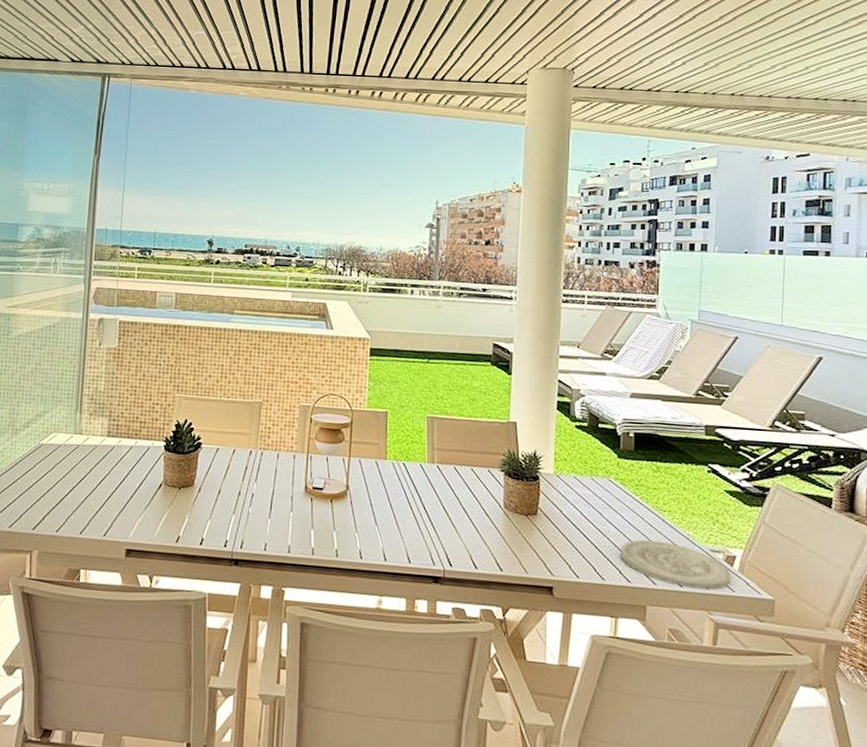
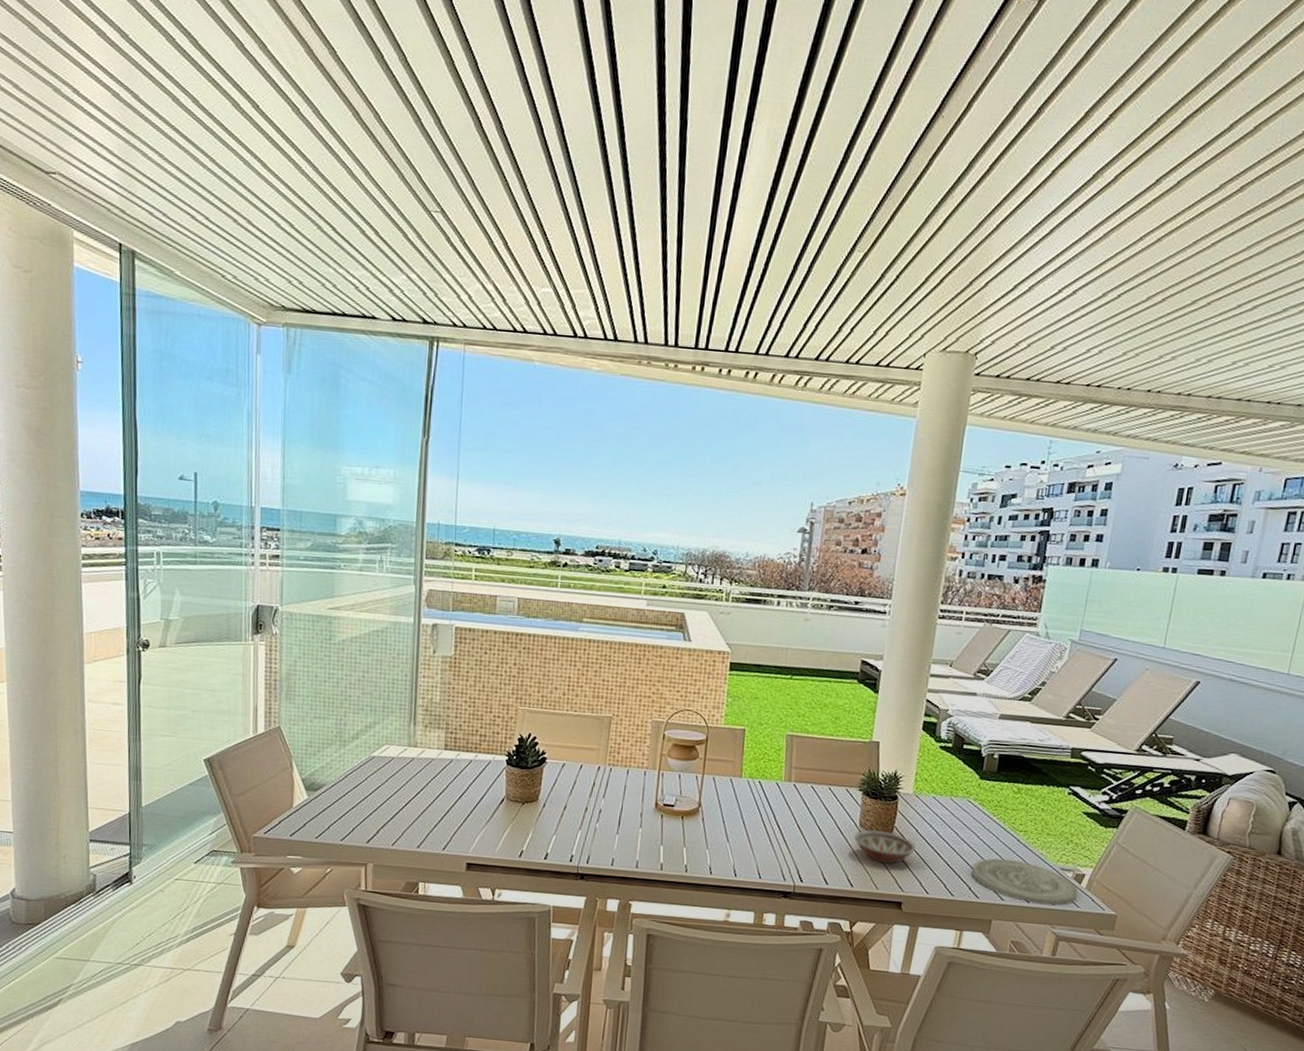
bowl: none [500,511,562,546] -> present [854,830,916,864]

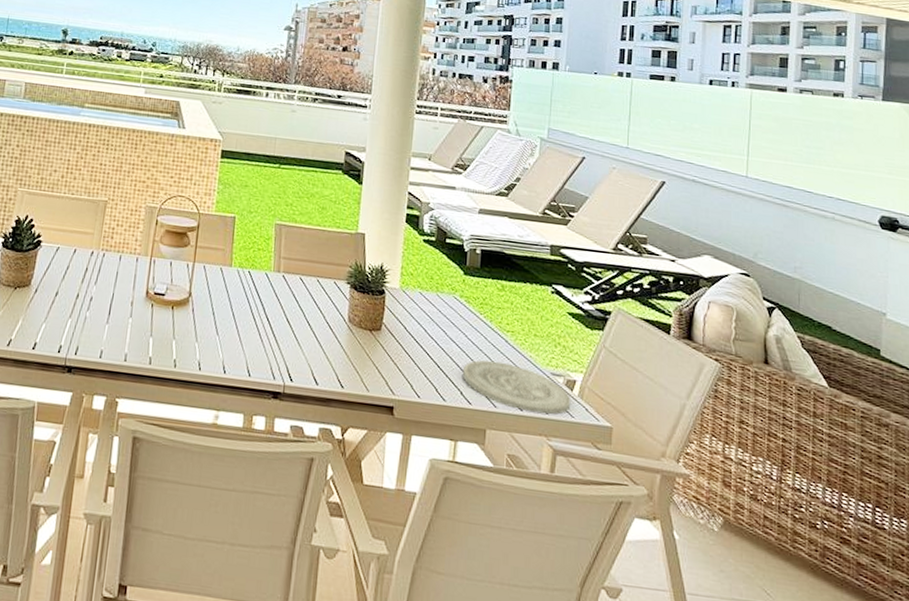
bowl: present [854,830,916,864] -> none [343,326,405,363]

